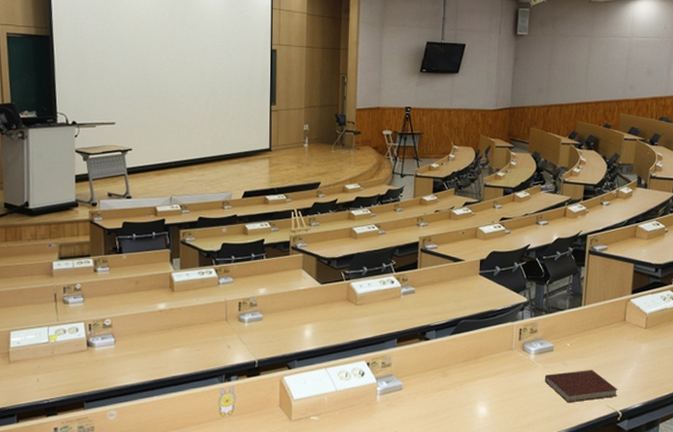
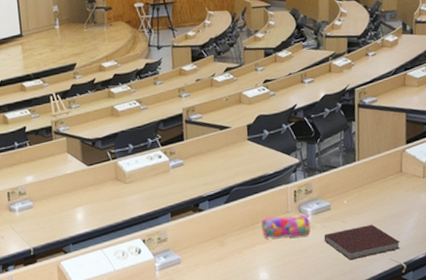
pencil case: none [485,352,533,375] -> present [261,214,311,238]

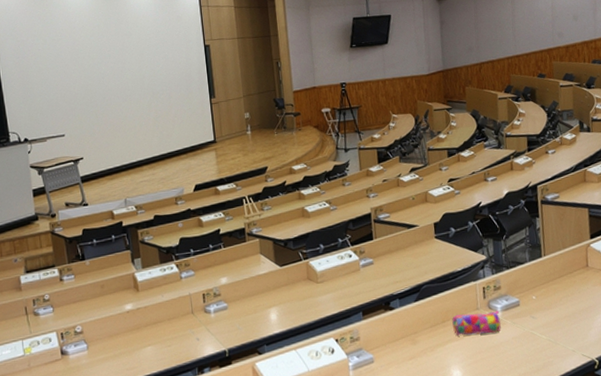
notebook: present [324,224,401,261] -> none [514,320,591,357]

